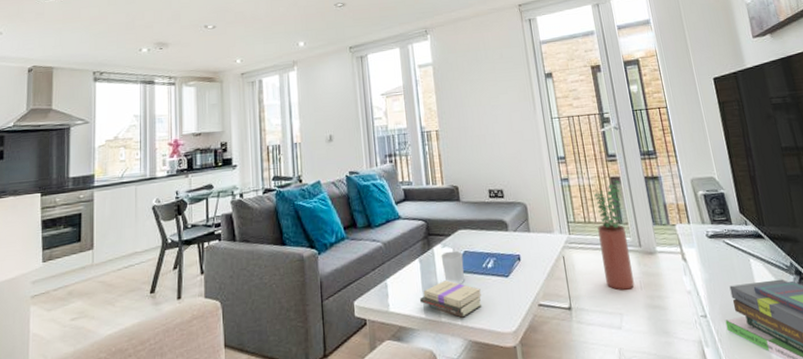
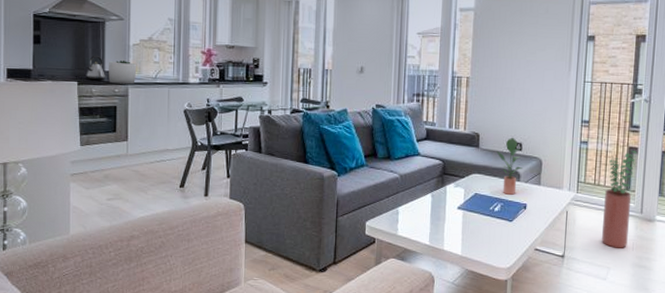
kettle: none [49,163,70,190] -> present [85,56,105,82]
planter: none [73,164,103,190] -> present [109,60,137,85]
books: present [419,280,481,318] -> none [426,216,484,250]
candle holder: present [440,251,465,285] -> none [452,191,473,221]
potted plant: none [478,184,508,249] -> present [496,137,522,196]

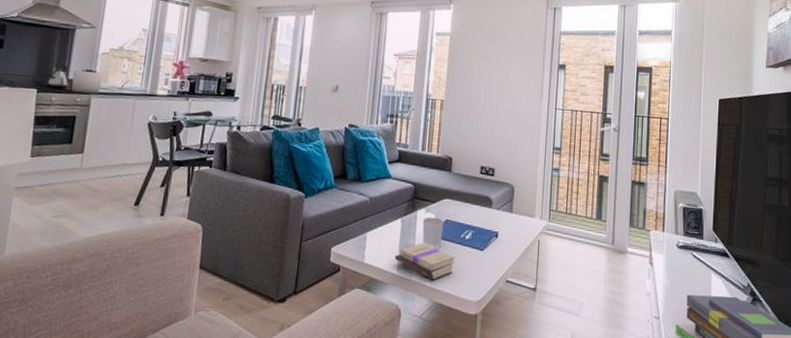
books: none [426,216,484,250] -> present [394,243,454,280]
candle holder: none [452,191,473,221] -> present [422,217,444,249]
potted plant: present [496,137,522,196] -> none [469,162,495,223]
vase: present [601,146,637,249] -> none [573,175,608,282]

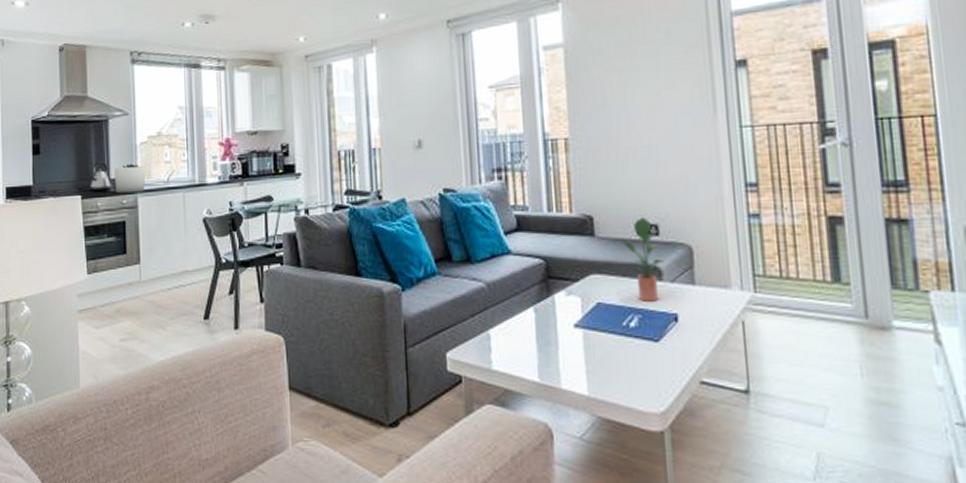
books: present [394,243,454,280] -> none [532,338,618,387]
candle holder: present [422,217,444,249] -> none [564,301,596,345]
potted plant: none [469,162,495,223] -> present [621,216,664,303]

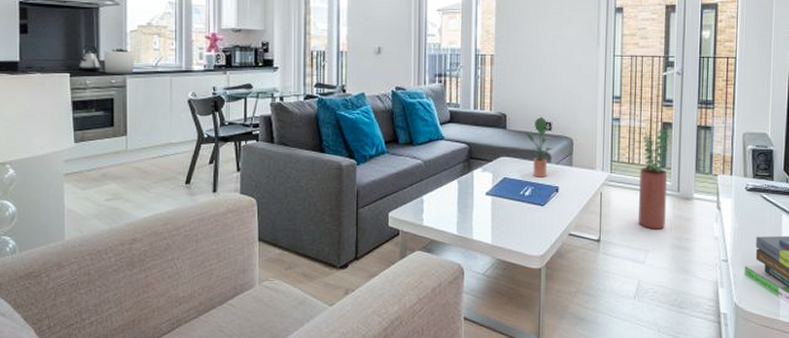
vase: none [798,214,851,375] -> present [637,121,672,230]

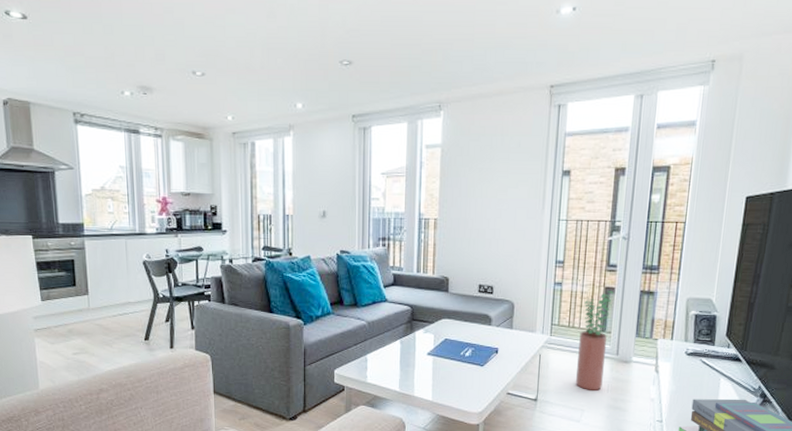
kettle: present [78,44,100,72] -> none [39,208,60,235]
planter: present [104,49,135,74] -> none [62,212,92,237]
potted plant: present [525,116,553,179] -> none [467,280,494,340]

